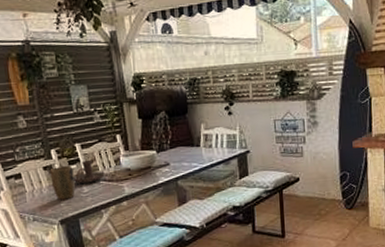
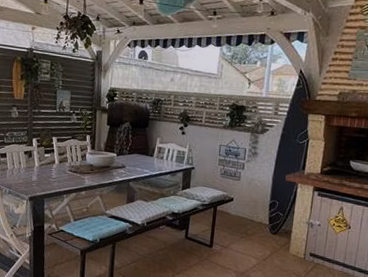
plant pot: present [50,165,76,200] -> none [28,153,48,181]
candle holder: present [74,160,105,183] -> none [46,152,72,171]

